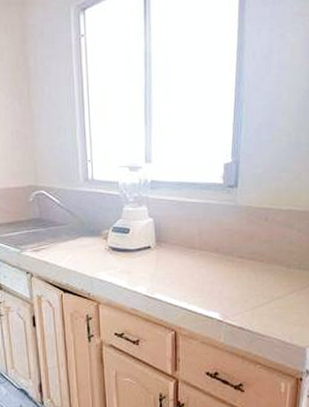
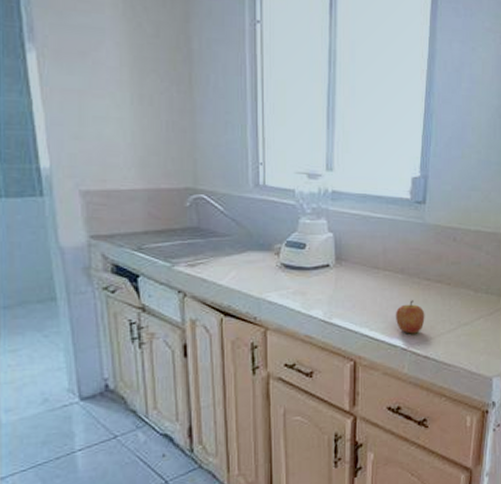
apple: none [211,276,239,307] -> present [395,300,425,334]

